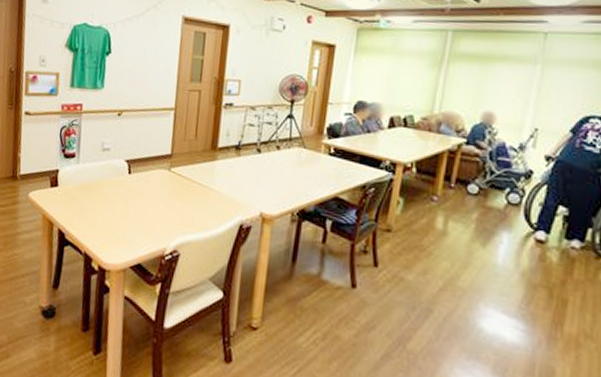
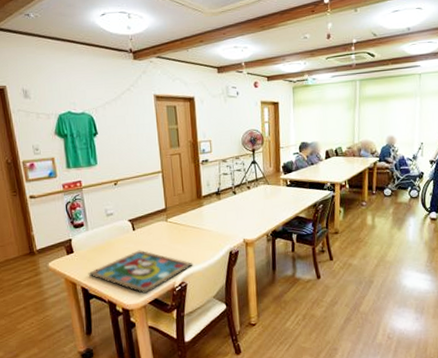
framed painting: none [68,199,192,256] -> present [88,250,193,295]

